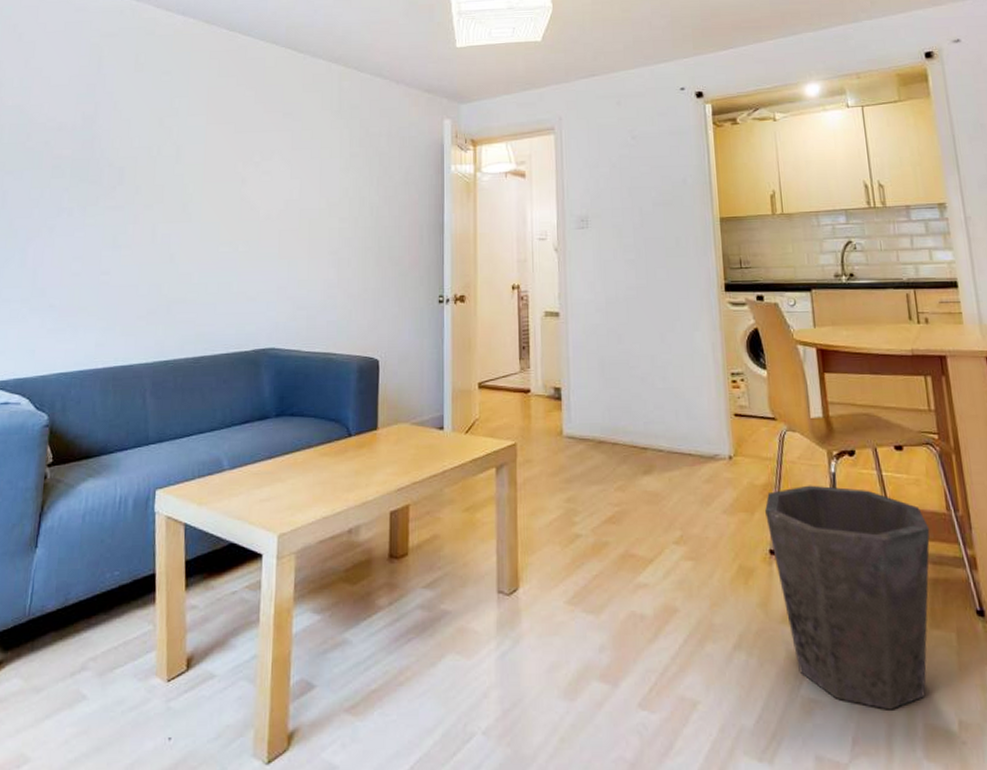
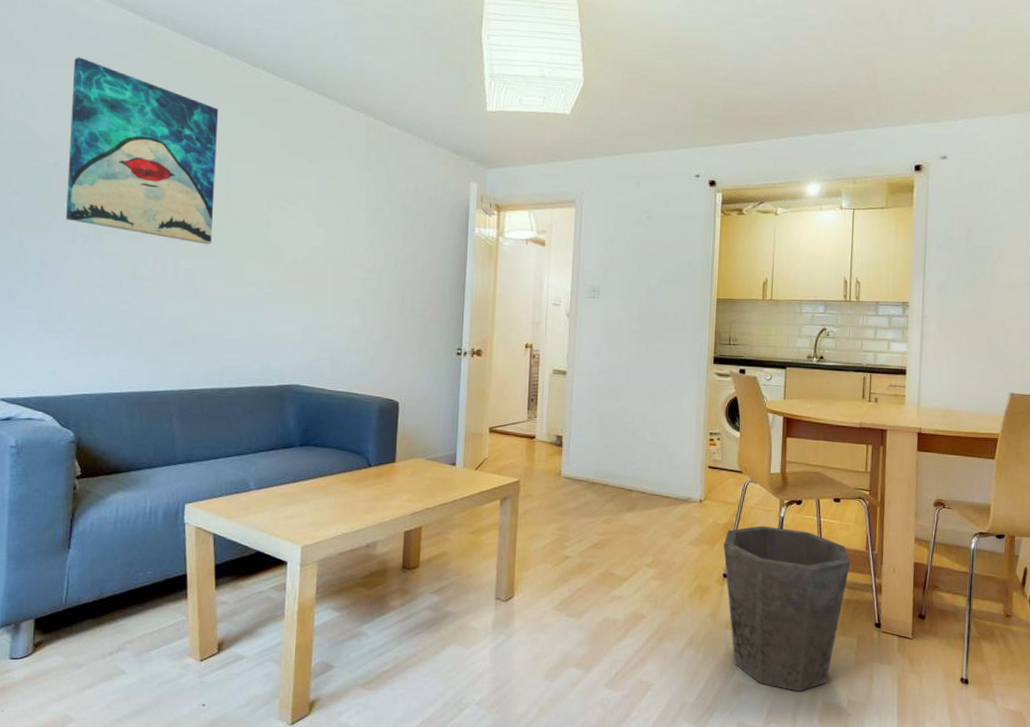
wall art: none [53,41,198,208] -> present [66,57,219,245]

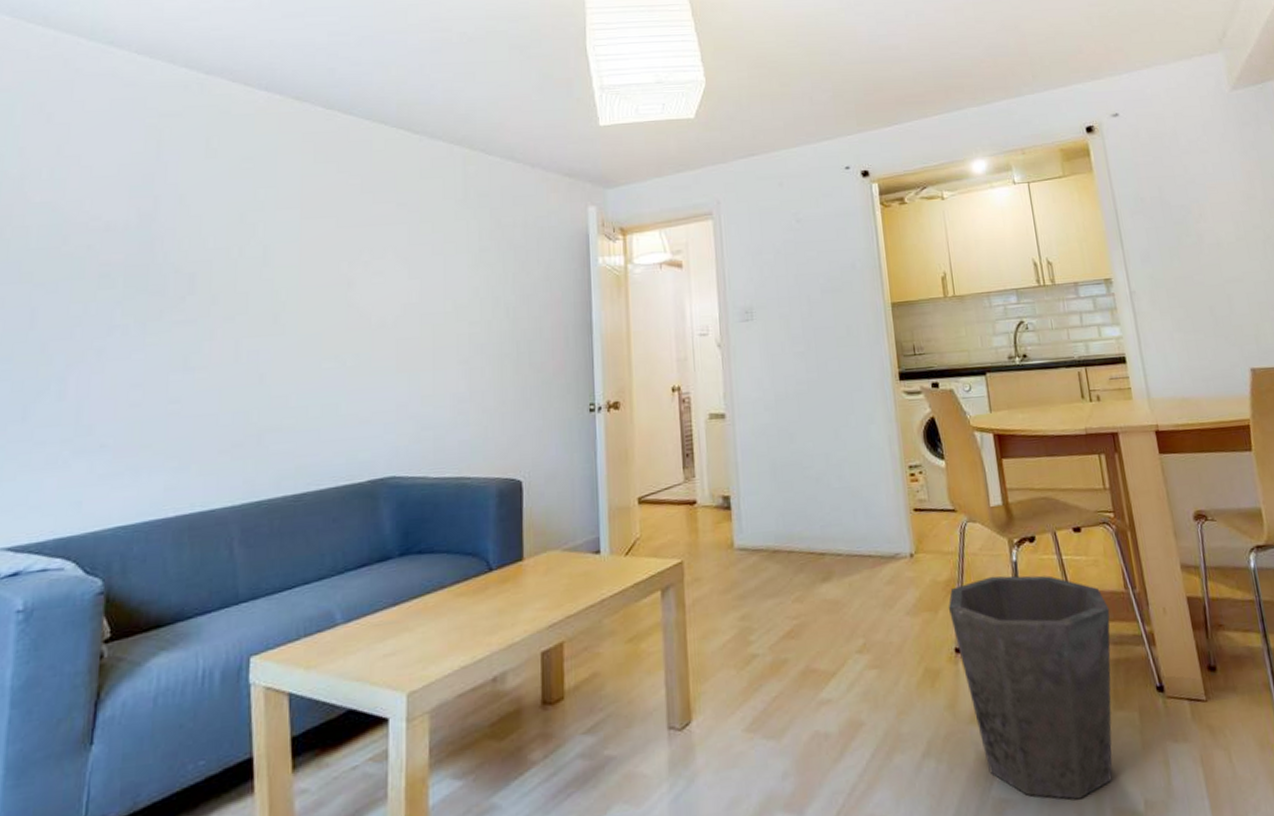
wall art: present [66,57,219,245] -> none [100,122,288,319]

